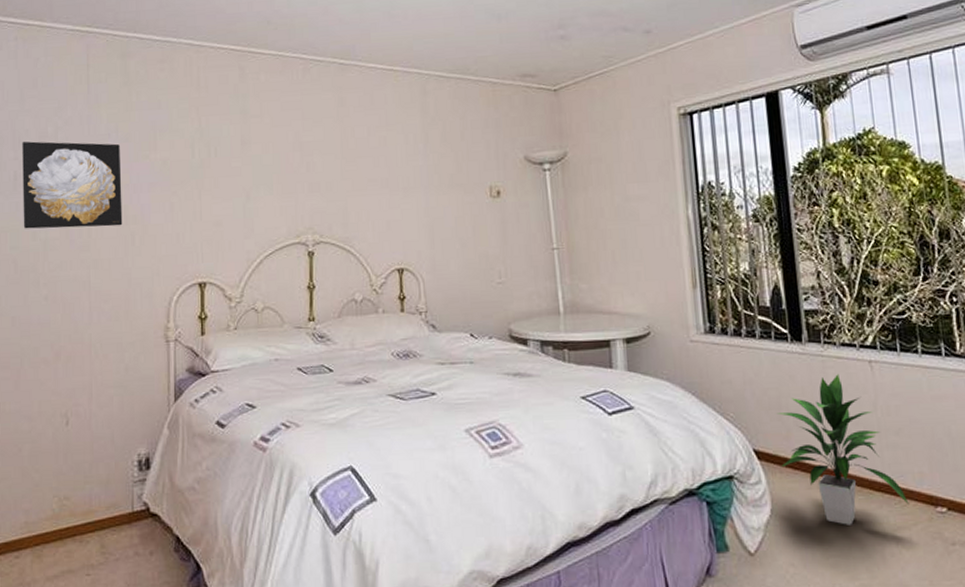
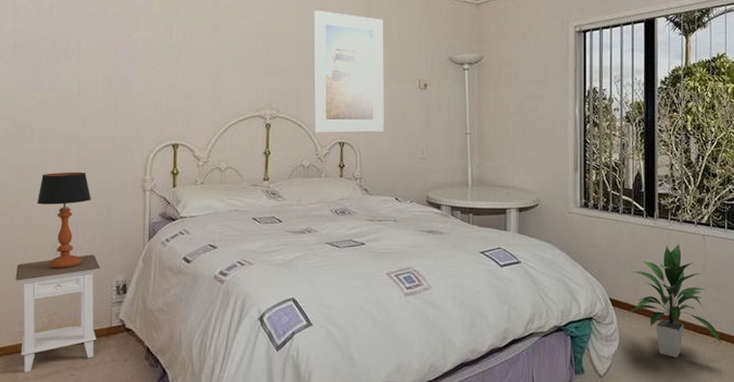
nightstand: none [20,423,119,574] -> present [15,254,101,373]
wall art: present [22,141,123,229] -> none [20,15,108,92]
table lamp: none [43,322,106,443] -> present [37,172,91,269]
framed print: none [358,111,451,259] -> present [313,10,384,133]

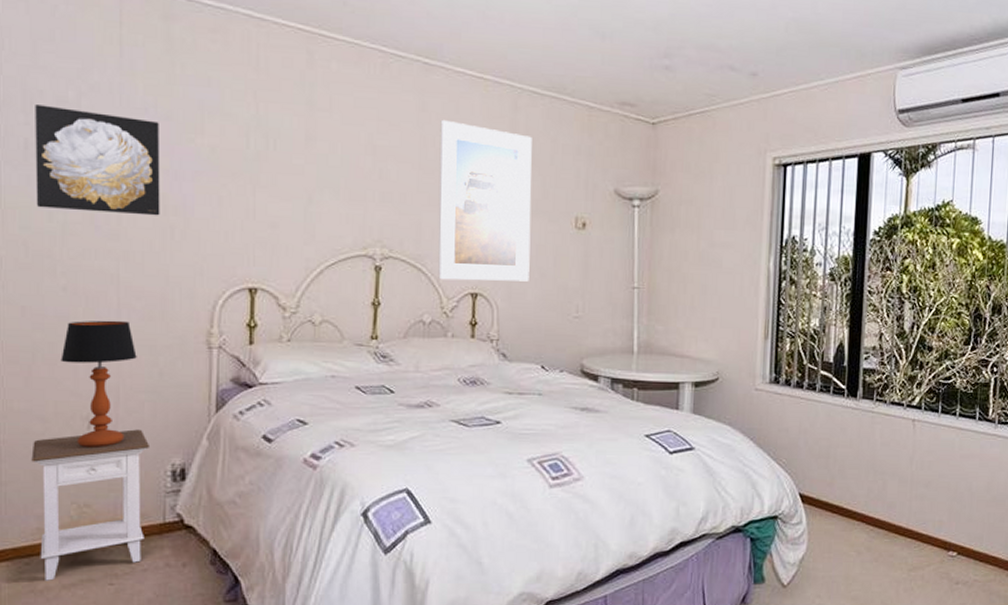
wall art: none [20,15,108,92] -> present [35,105,160,216]
indoor plant: present [628,244,722,357] -> none [820,430,927,564]

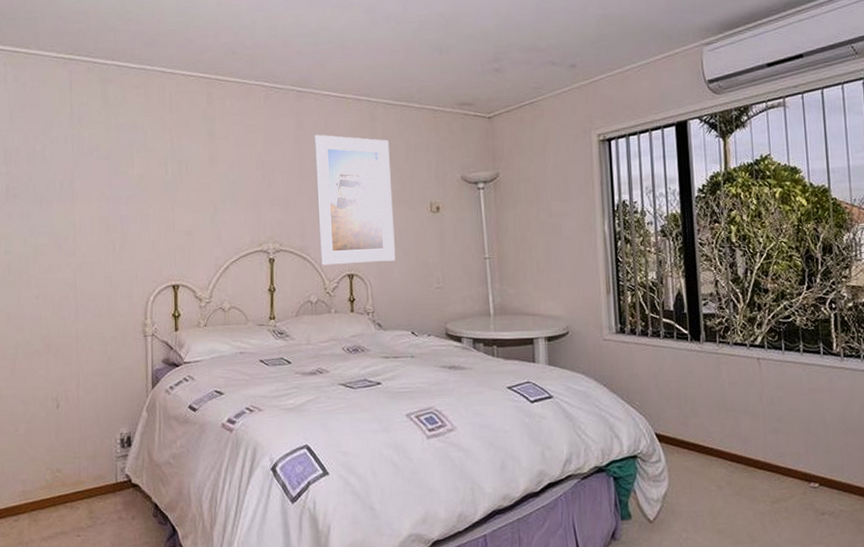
nightstand: present [31,429,151,581] -> none [17,406,104,534]
wall art: present [35,105,160,216] -> none [13,158,104,236]
table lamp: present [61,320,137,447] -> none [36,319,91,423]

